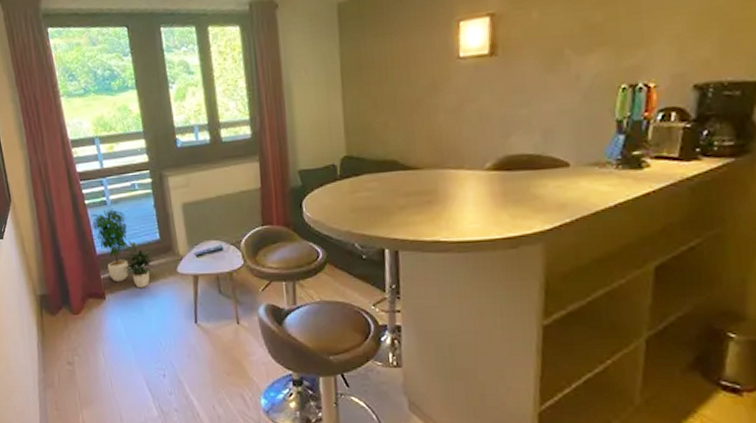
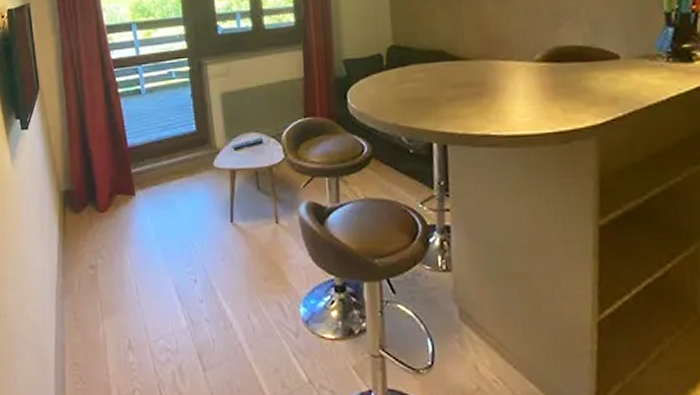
potted plant: present [90,208,155,288] -> none [123,97,190,184]

